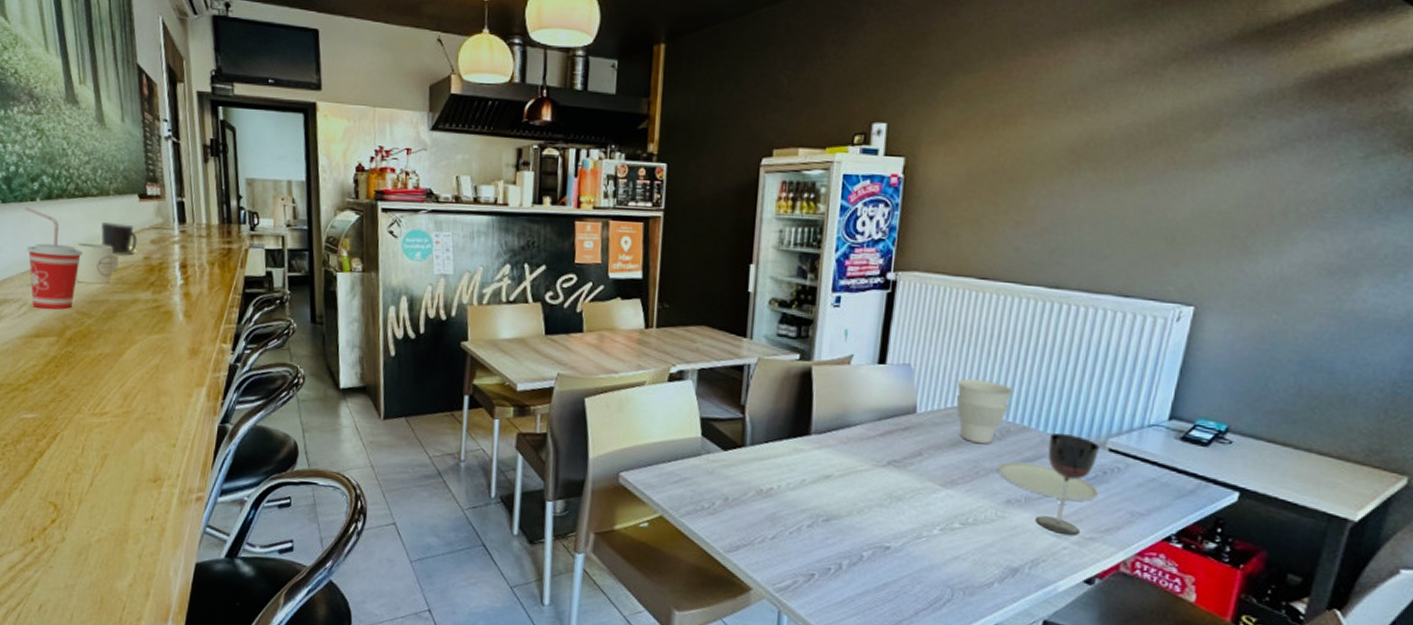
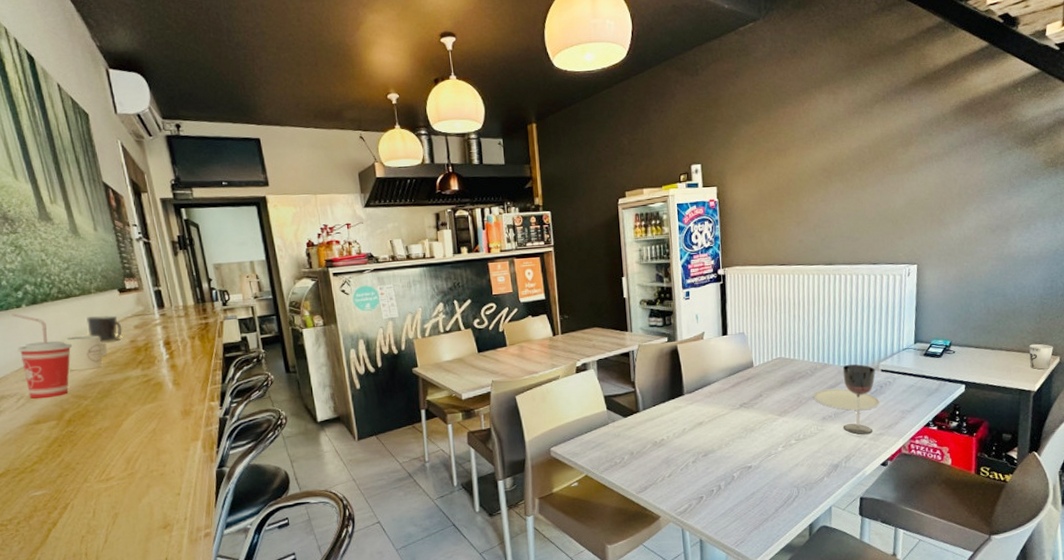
cup: present [956,378,1013,445] -> none [777,335,814,382]
cup: none [1354,450,1400,493] -> present [1029,343,1053,370]

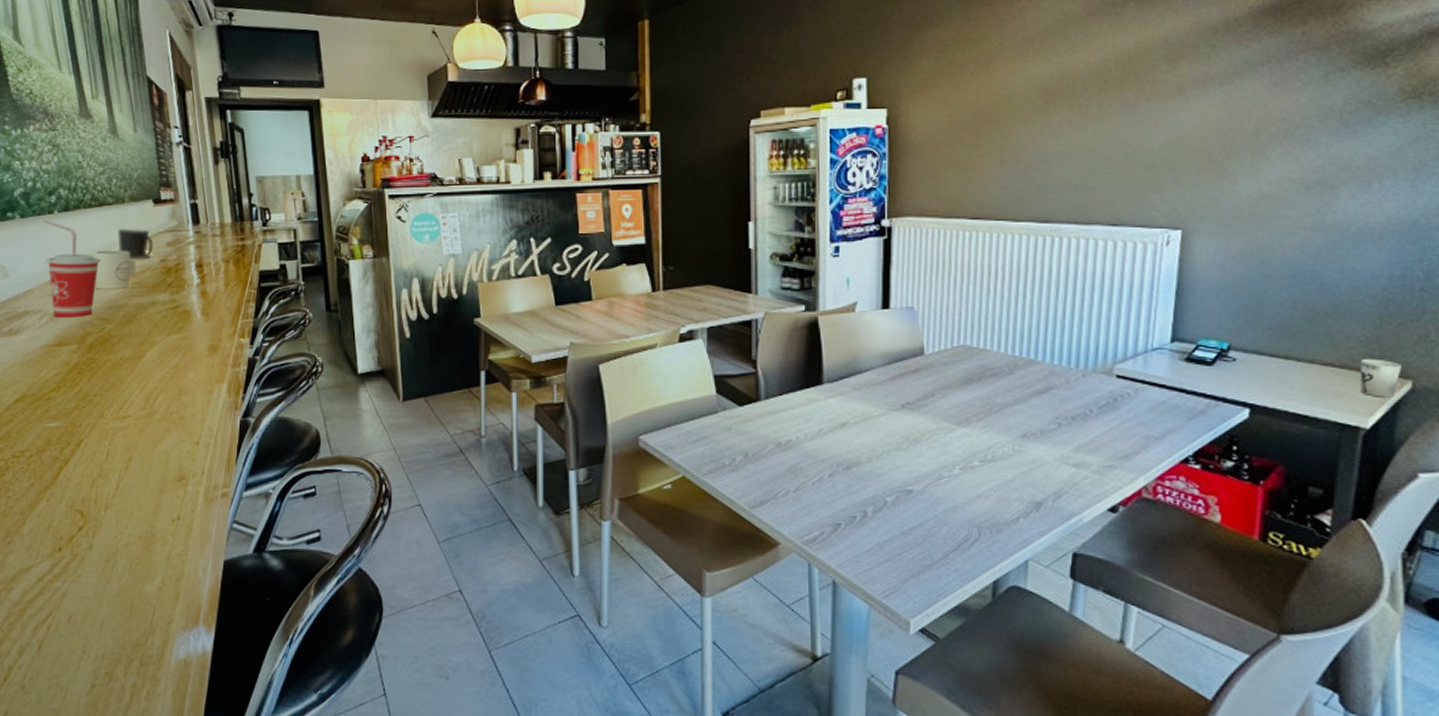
plate: present [813,388,880,411] -> none [1009,395,1112,429]
wineglass: present [842,364,876,434] -> none [1054,363,1107,464]

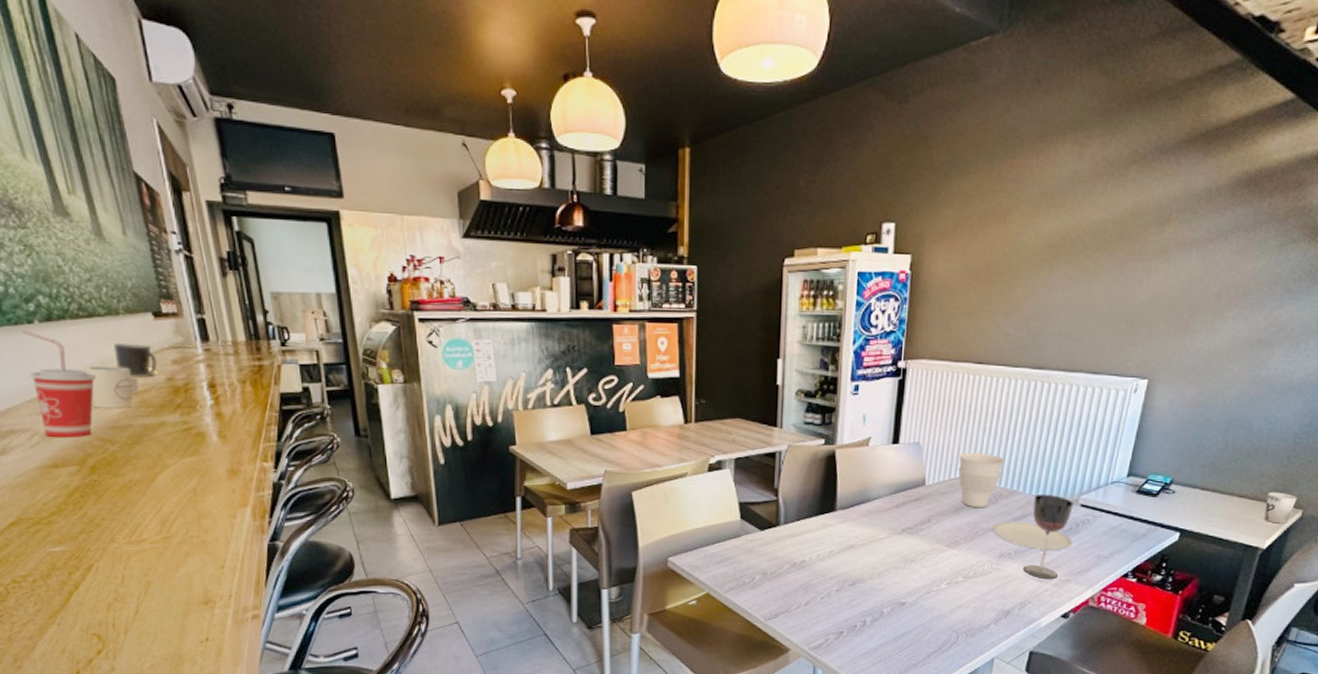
cup: none [960,317,1016,381] -> present [958,452,1004,508]
plate: none [1009,395,1112,429] -> present [992,521,1073,550]
wineglass: none [1054,363,1107,464] -> present [1024,494,1073,579]

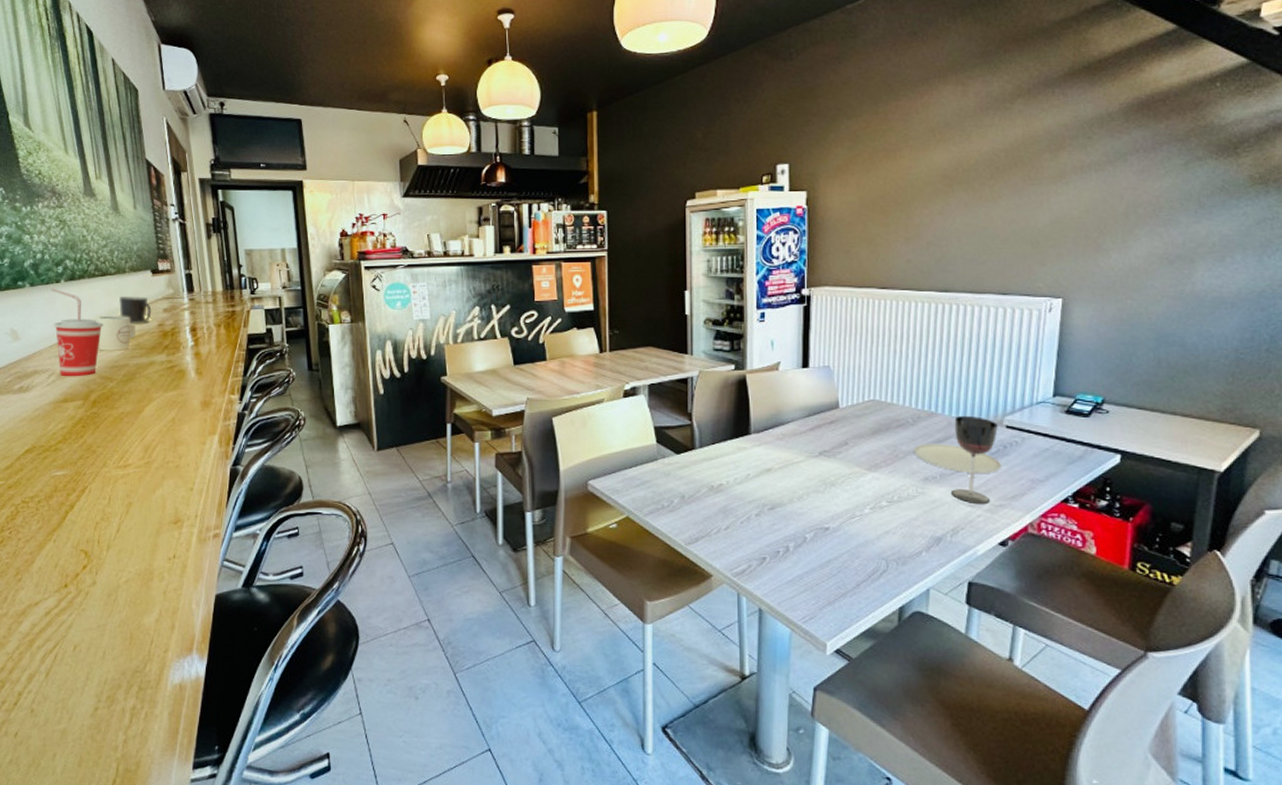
cup: present [958,452,1004,508] -> none [871,375,919,431]
cup: present [1264,491,1297,524] -> none [1215,410,1251,445]

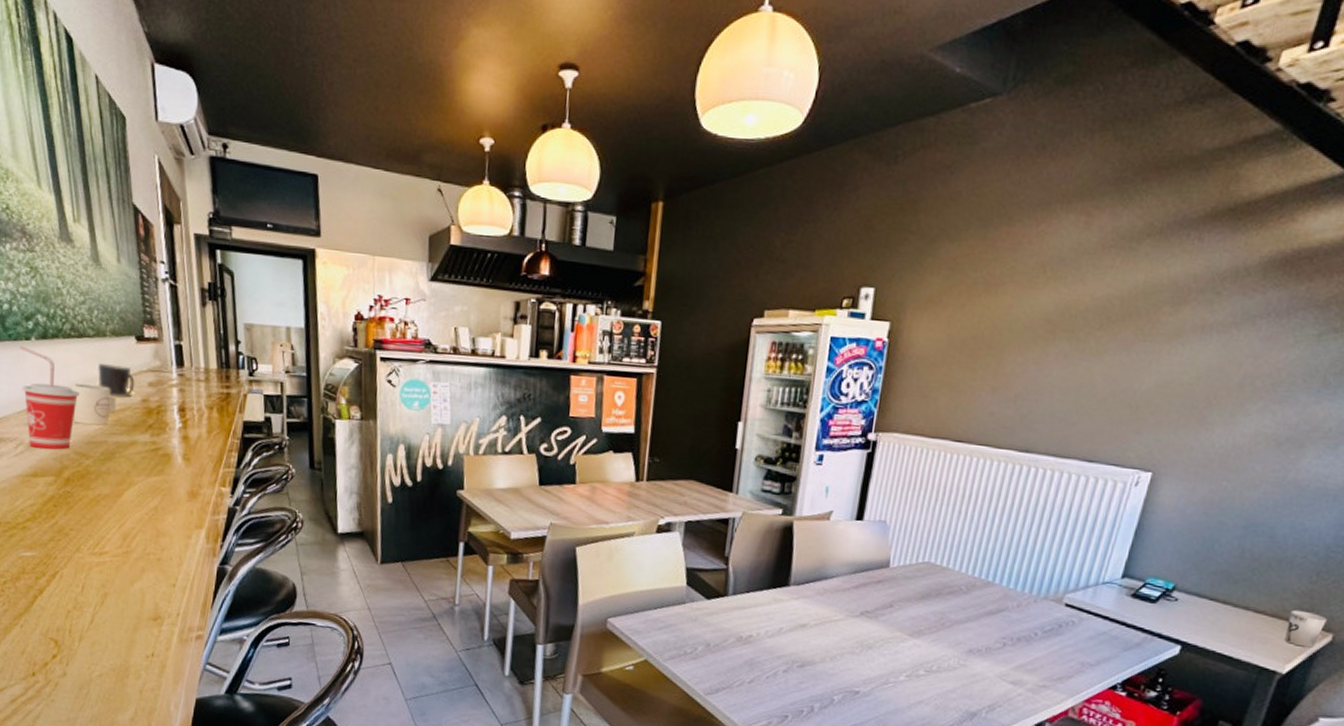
plate: present [913,443,1002,473] -> none [962,614,1053,652]
wineglass: present [952,415,998,504] -> none [995,588,1057,683]
cup: none [1215,410,1251,445] -> present [1284,609,1327,648]

